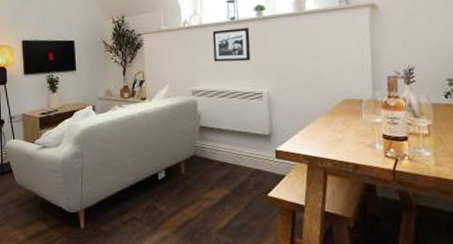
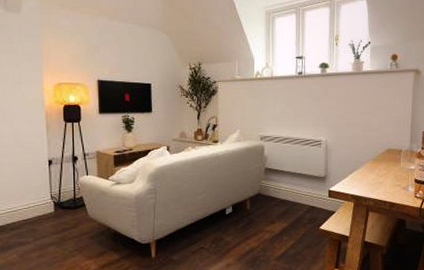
picture frame: present [212,28,251,62] -> none [281,82,314,112]

